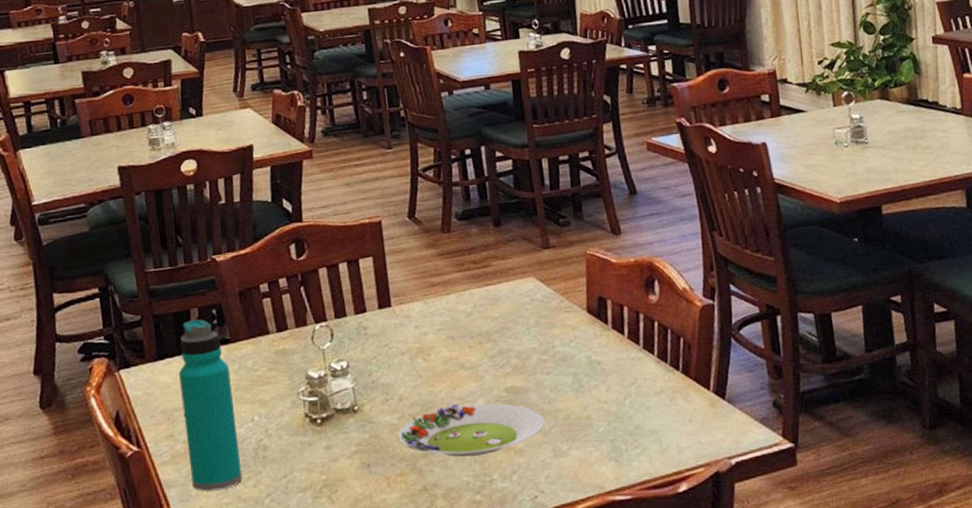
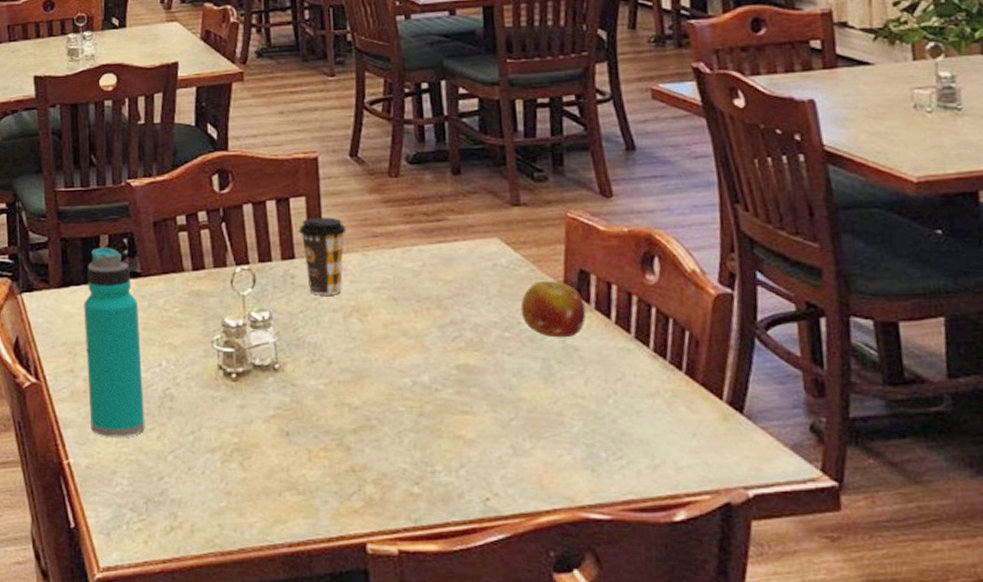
coffee cup: none [368,272,409,342] -> present [299,217,347,296]
salad plate: present [398,403,545,457] -> none [324,376,503,440]
fruit: none [554,308,606,356] -> present [520,281,586,338]

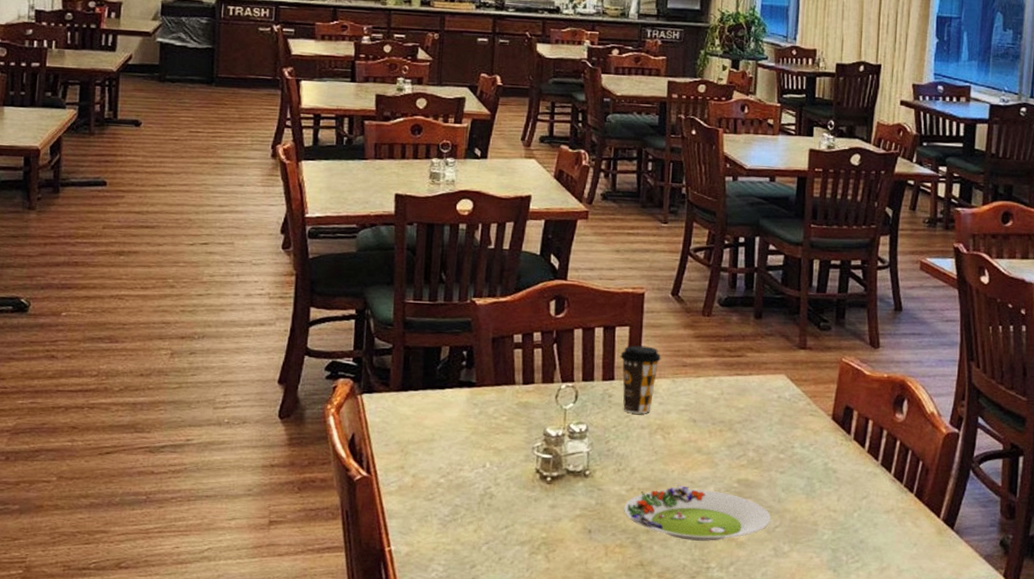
water bottle: present [83,247,145,437] -> none [414,357,470,529]
salad plate: none [324,376,503,440] -> present [624,485,771,541]
fruit: present [520,281,586,338] -> none [795,413,847,462]

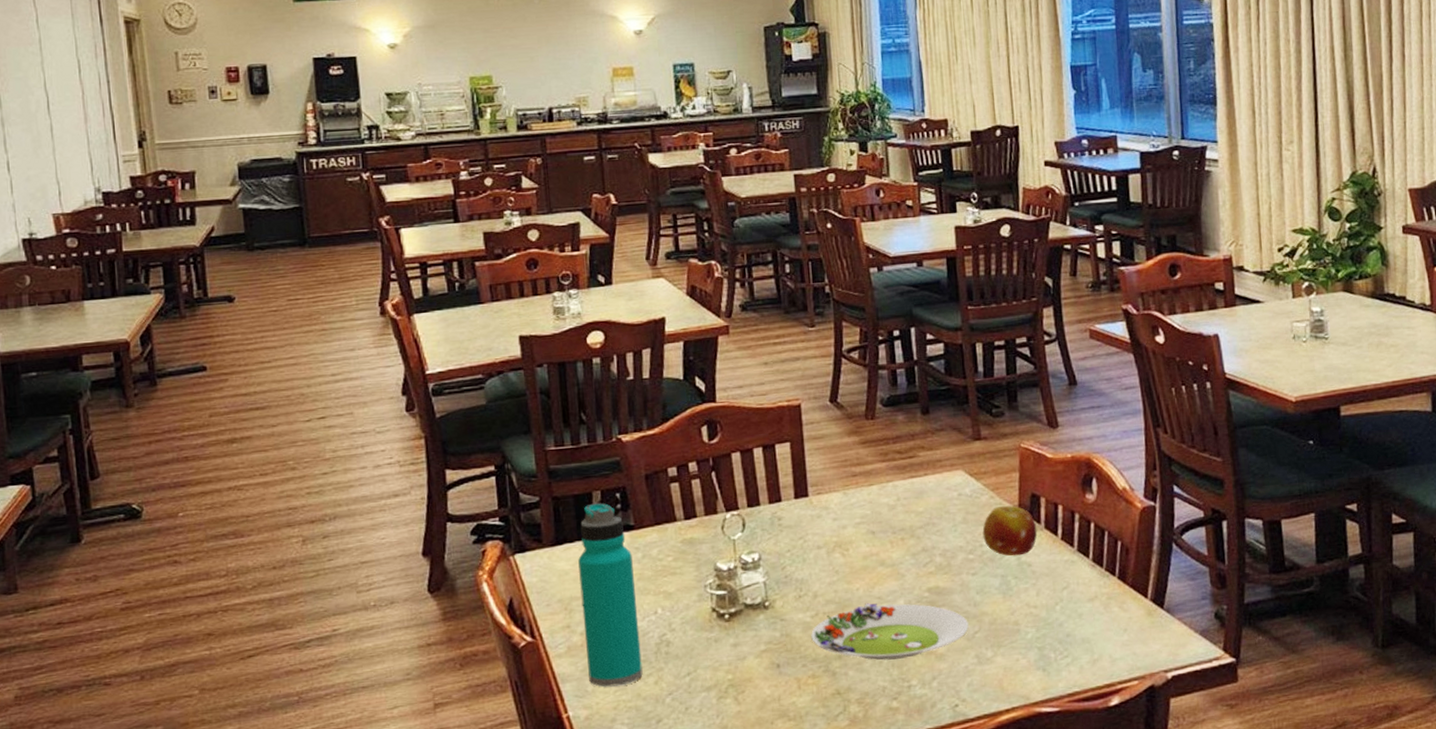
water bottle: none [414,357,470,529] -> present [578,502,643,687]
coffee cup: present [620,345,661,414] -> none [784,460,828,534]
fruit: none [795,413,847,462] -> present [982,505,1038,557]

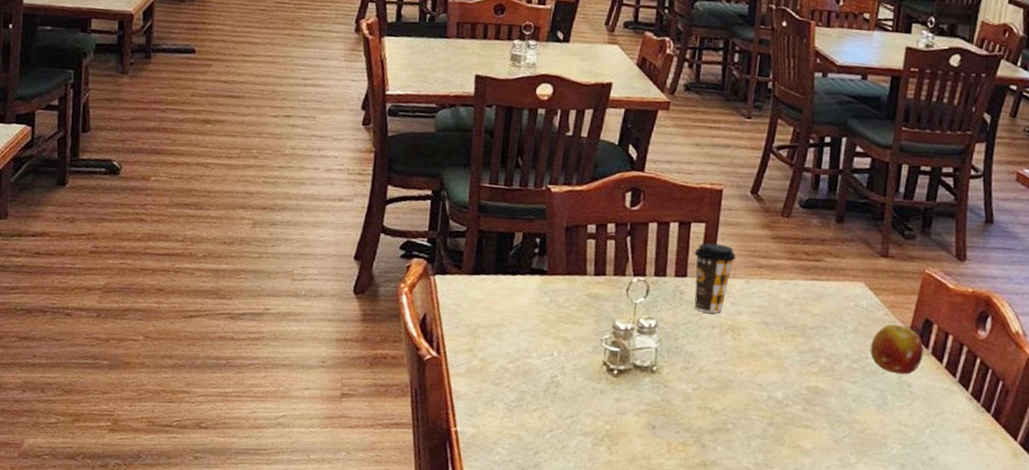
water bottle: present [578,502,643,687] -> none [481,243,541,414]
coffee cup: none [784,460,828,534] -> present [694,243,736,313]
salad plate: present [811,603,969,661] -> none [689,388,839,447]

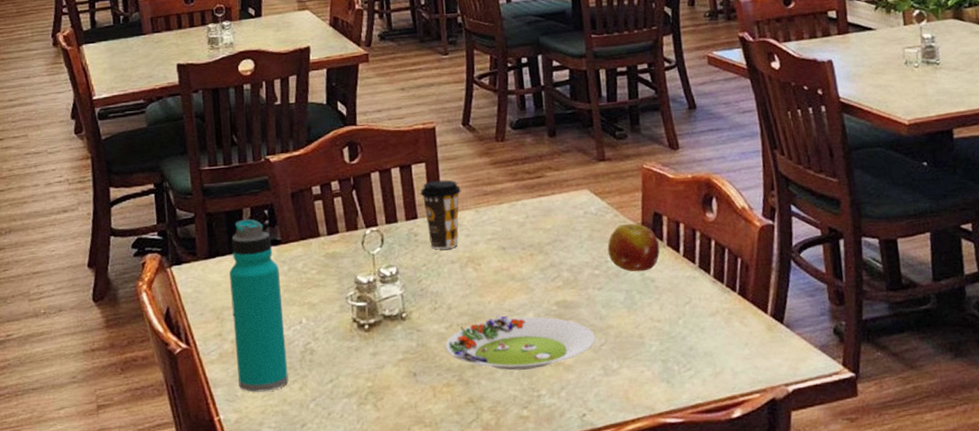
water bottle: none [481,243,541,414] -> present [229,218,289,392]
salad plate: none [689,388,839,447] -> present [445,315,595,371]

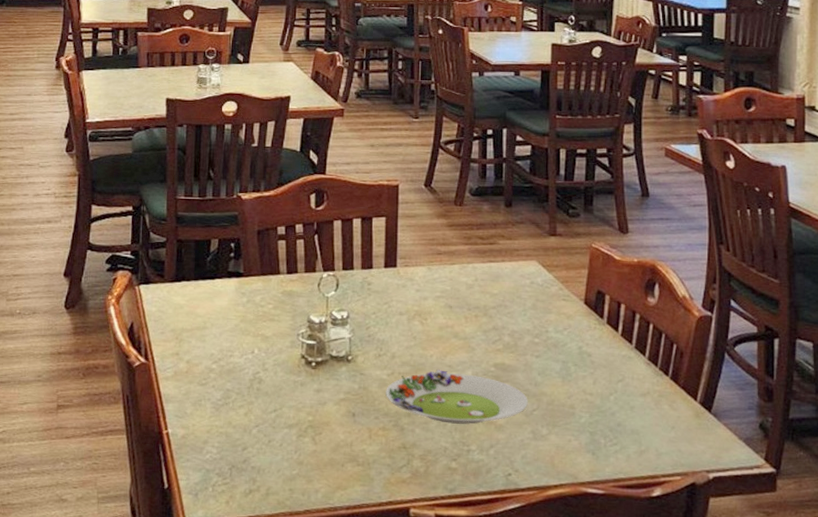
water bottle: present [229,218,289,392] -> none [189,249,238,413]
coffee cup: present [420,180,461,250] -> none [378,235,417,301]
fruit: present [607,223,660,272] -> none [549,298,600,345]

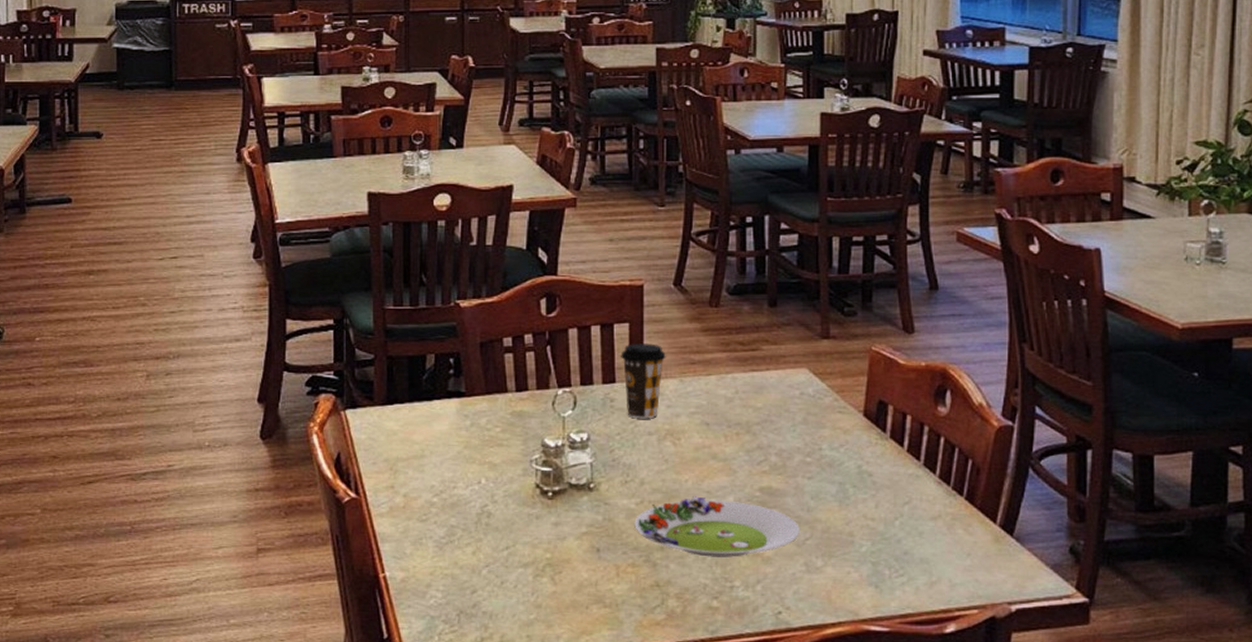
coffee cup: none [378,235,417,301] -> present [621,343,666,419]

